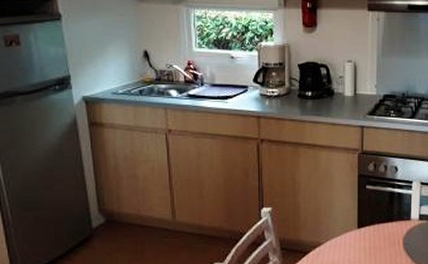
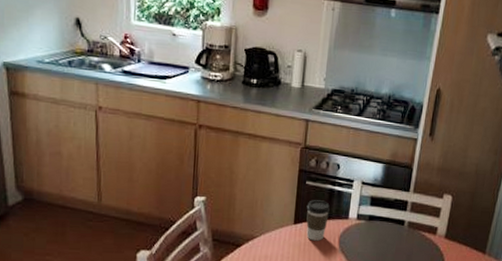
coffee cup: none [368,203,392,244] -> present [306,200,331,241]

